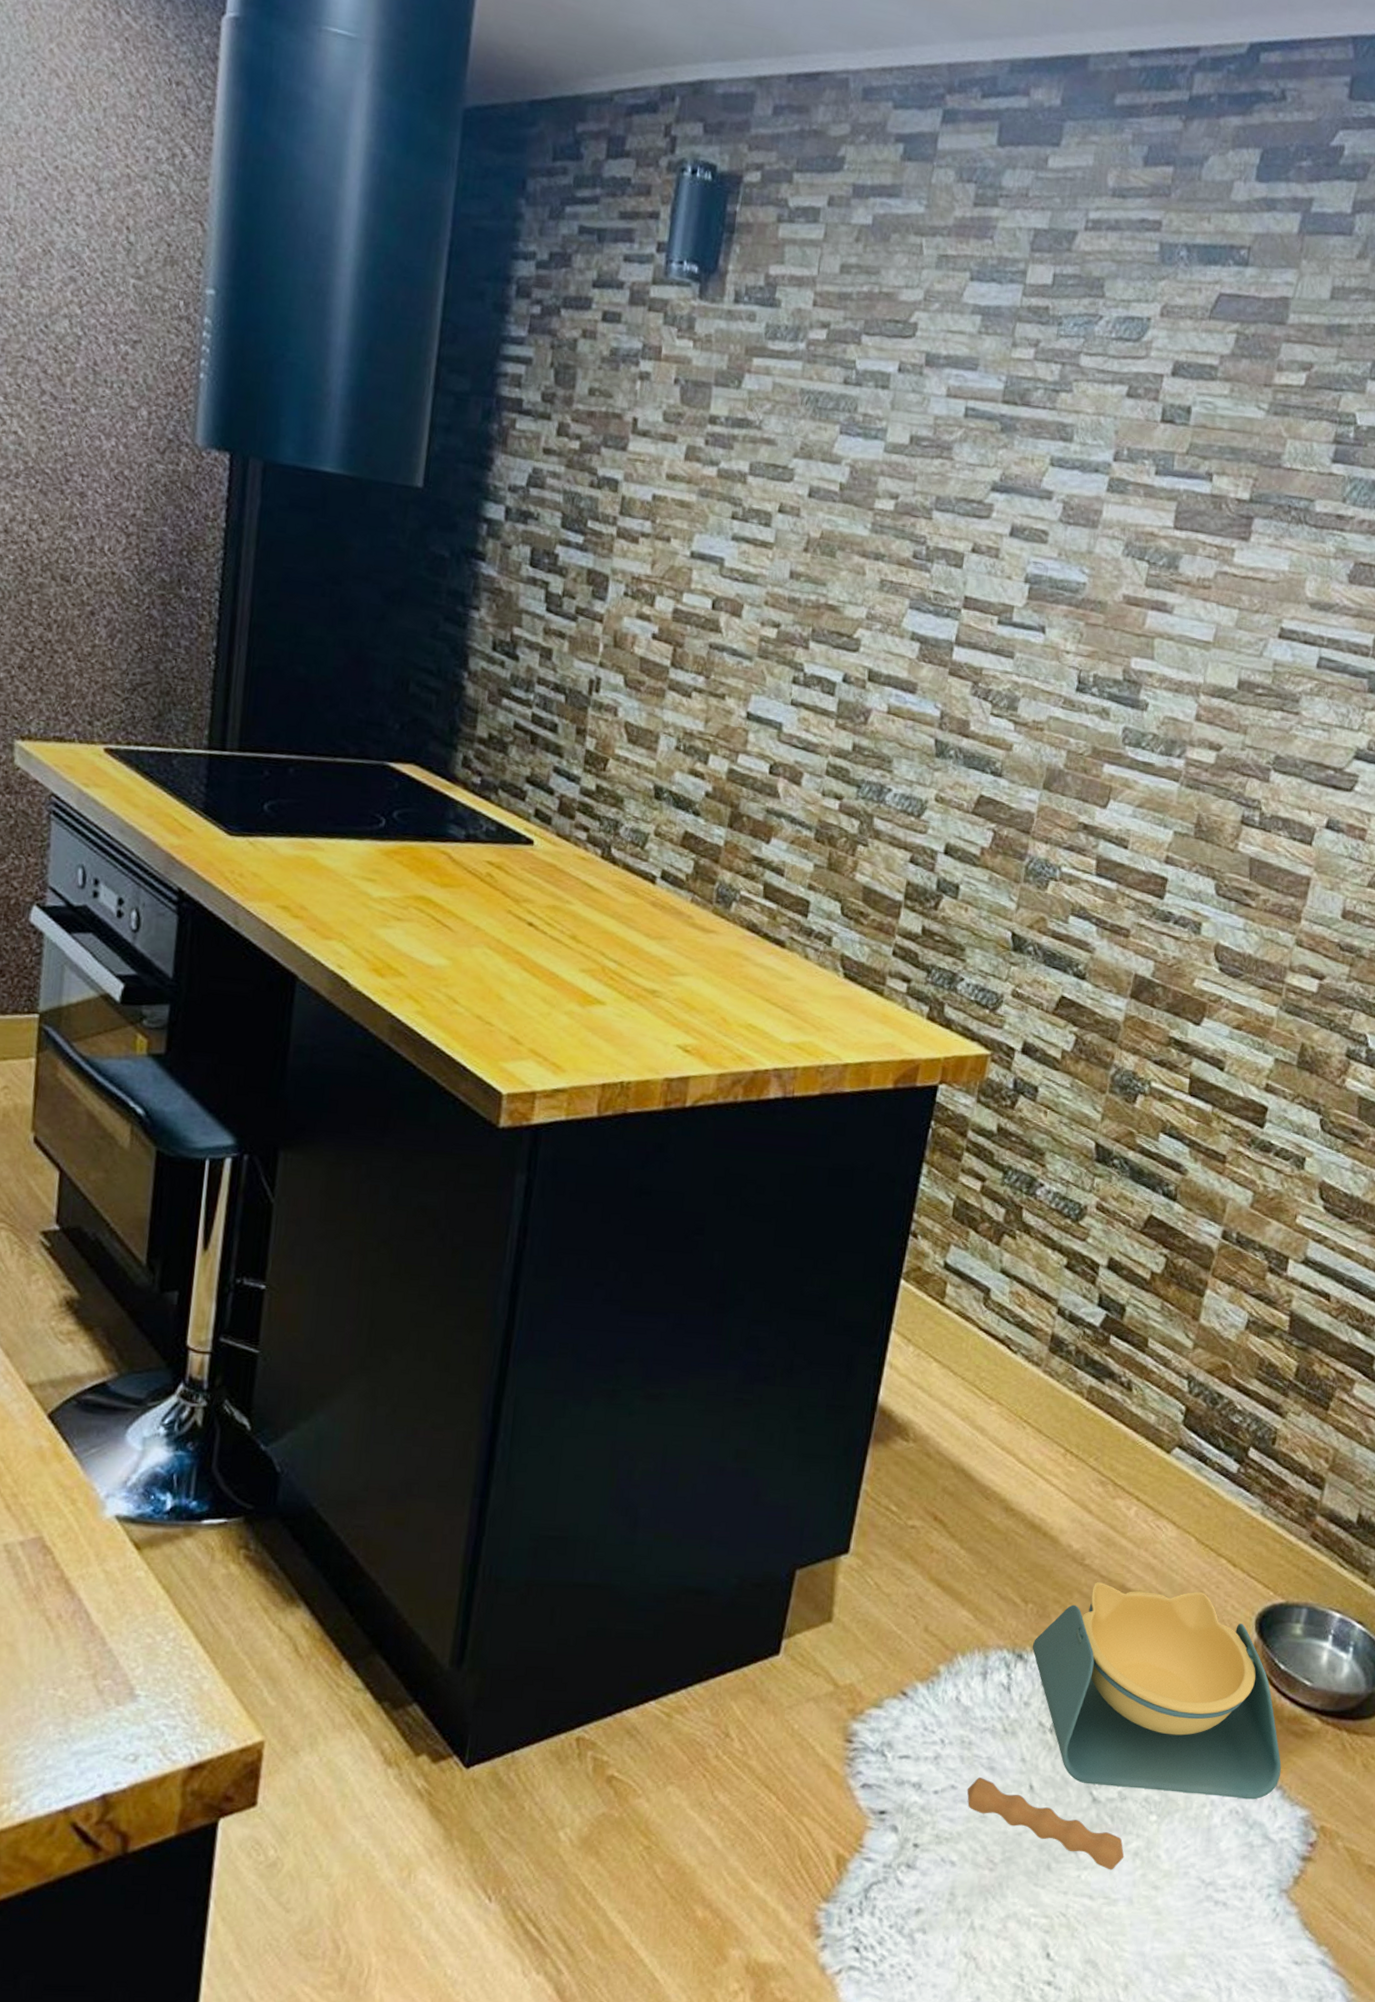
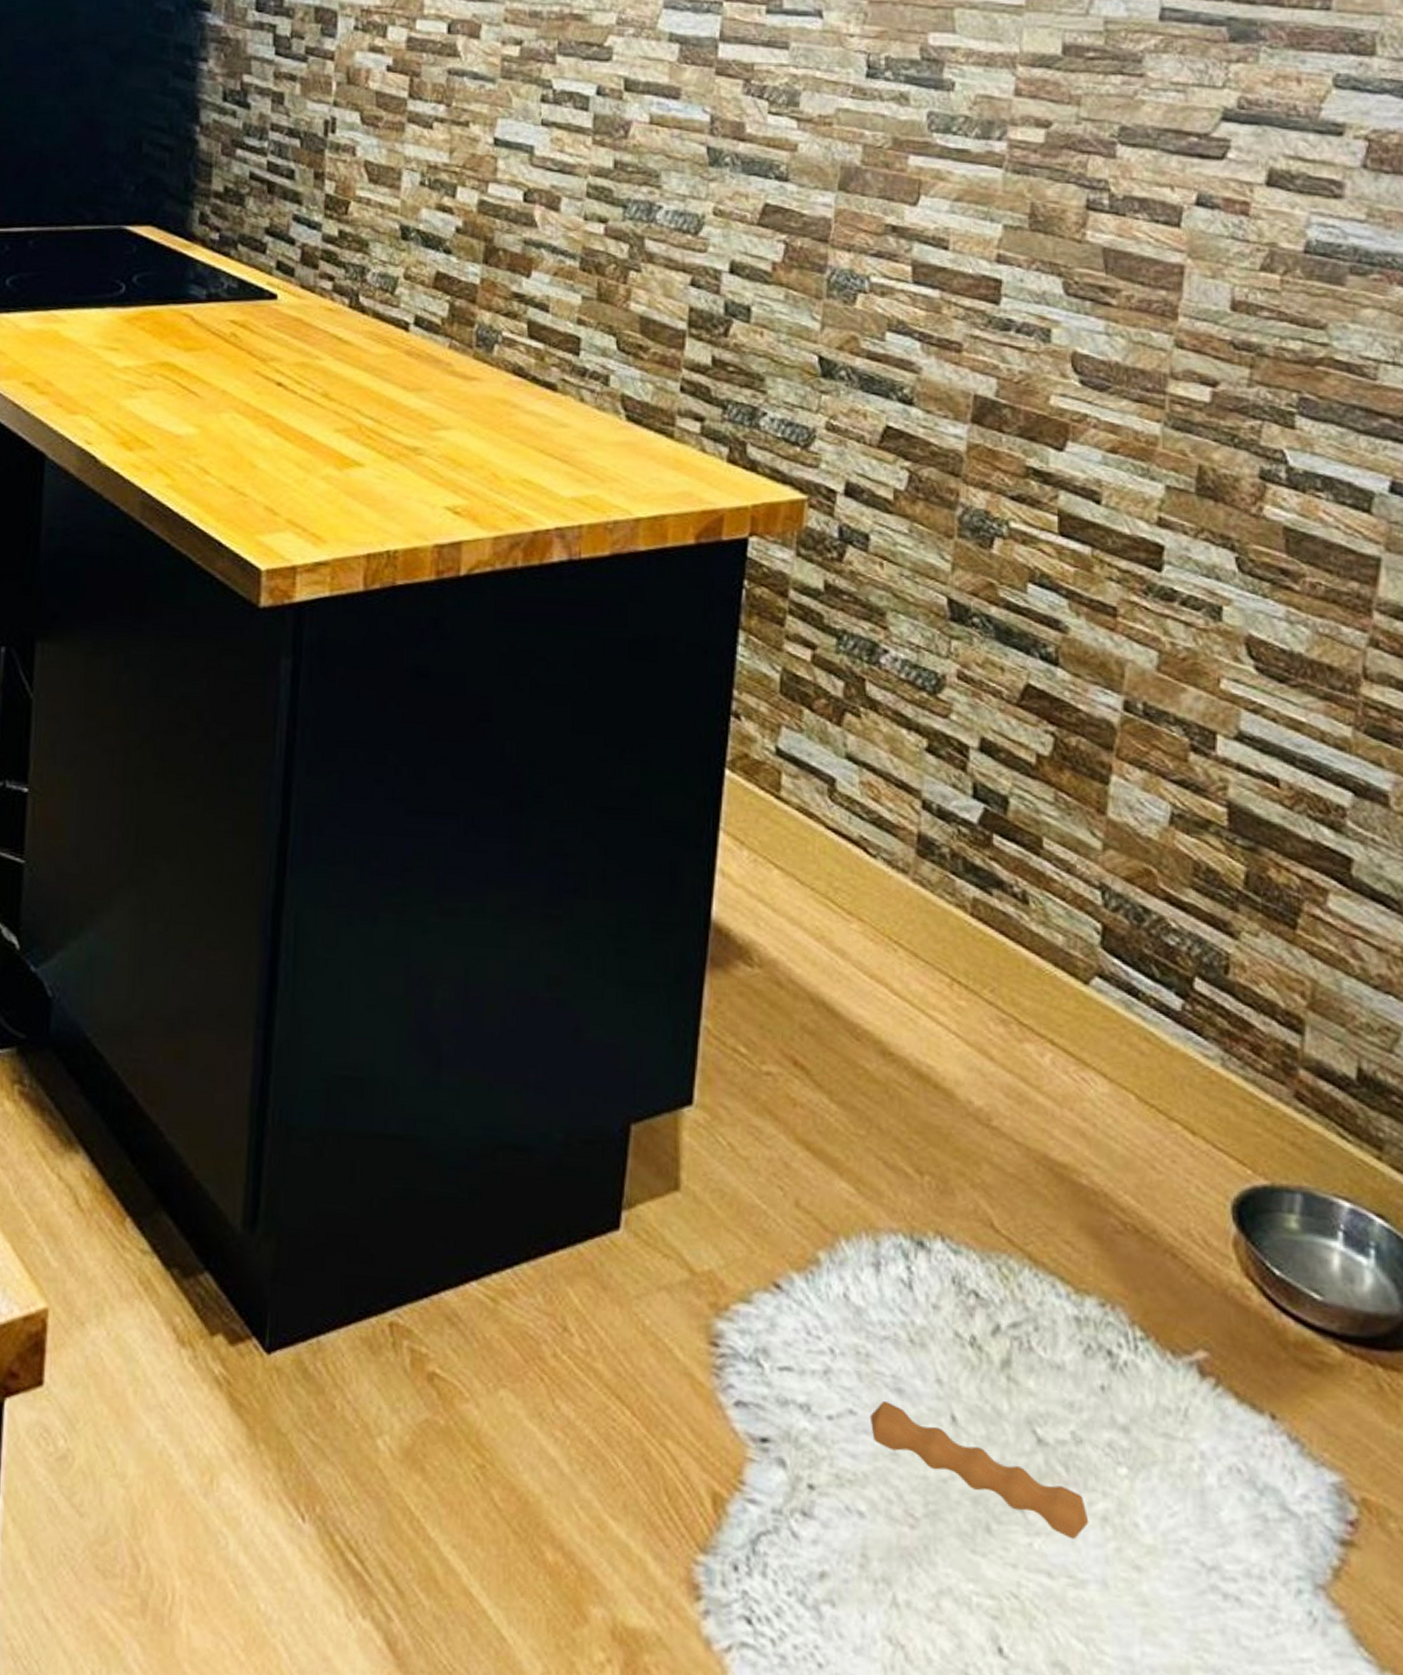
pet bowl: present [1032,1582,1281,1800] -> none [935,1150,1294,1455]

